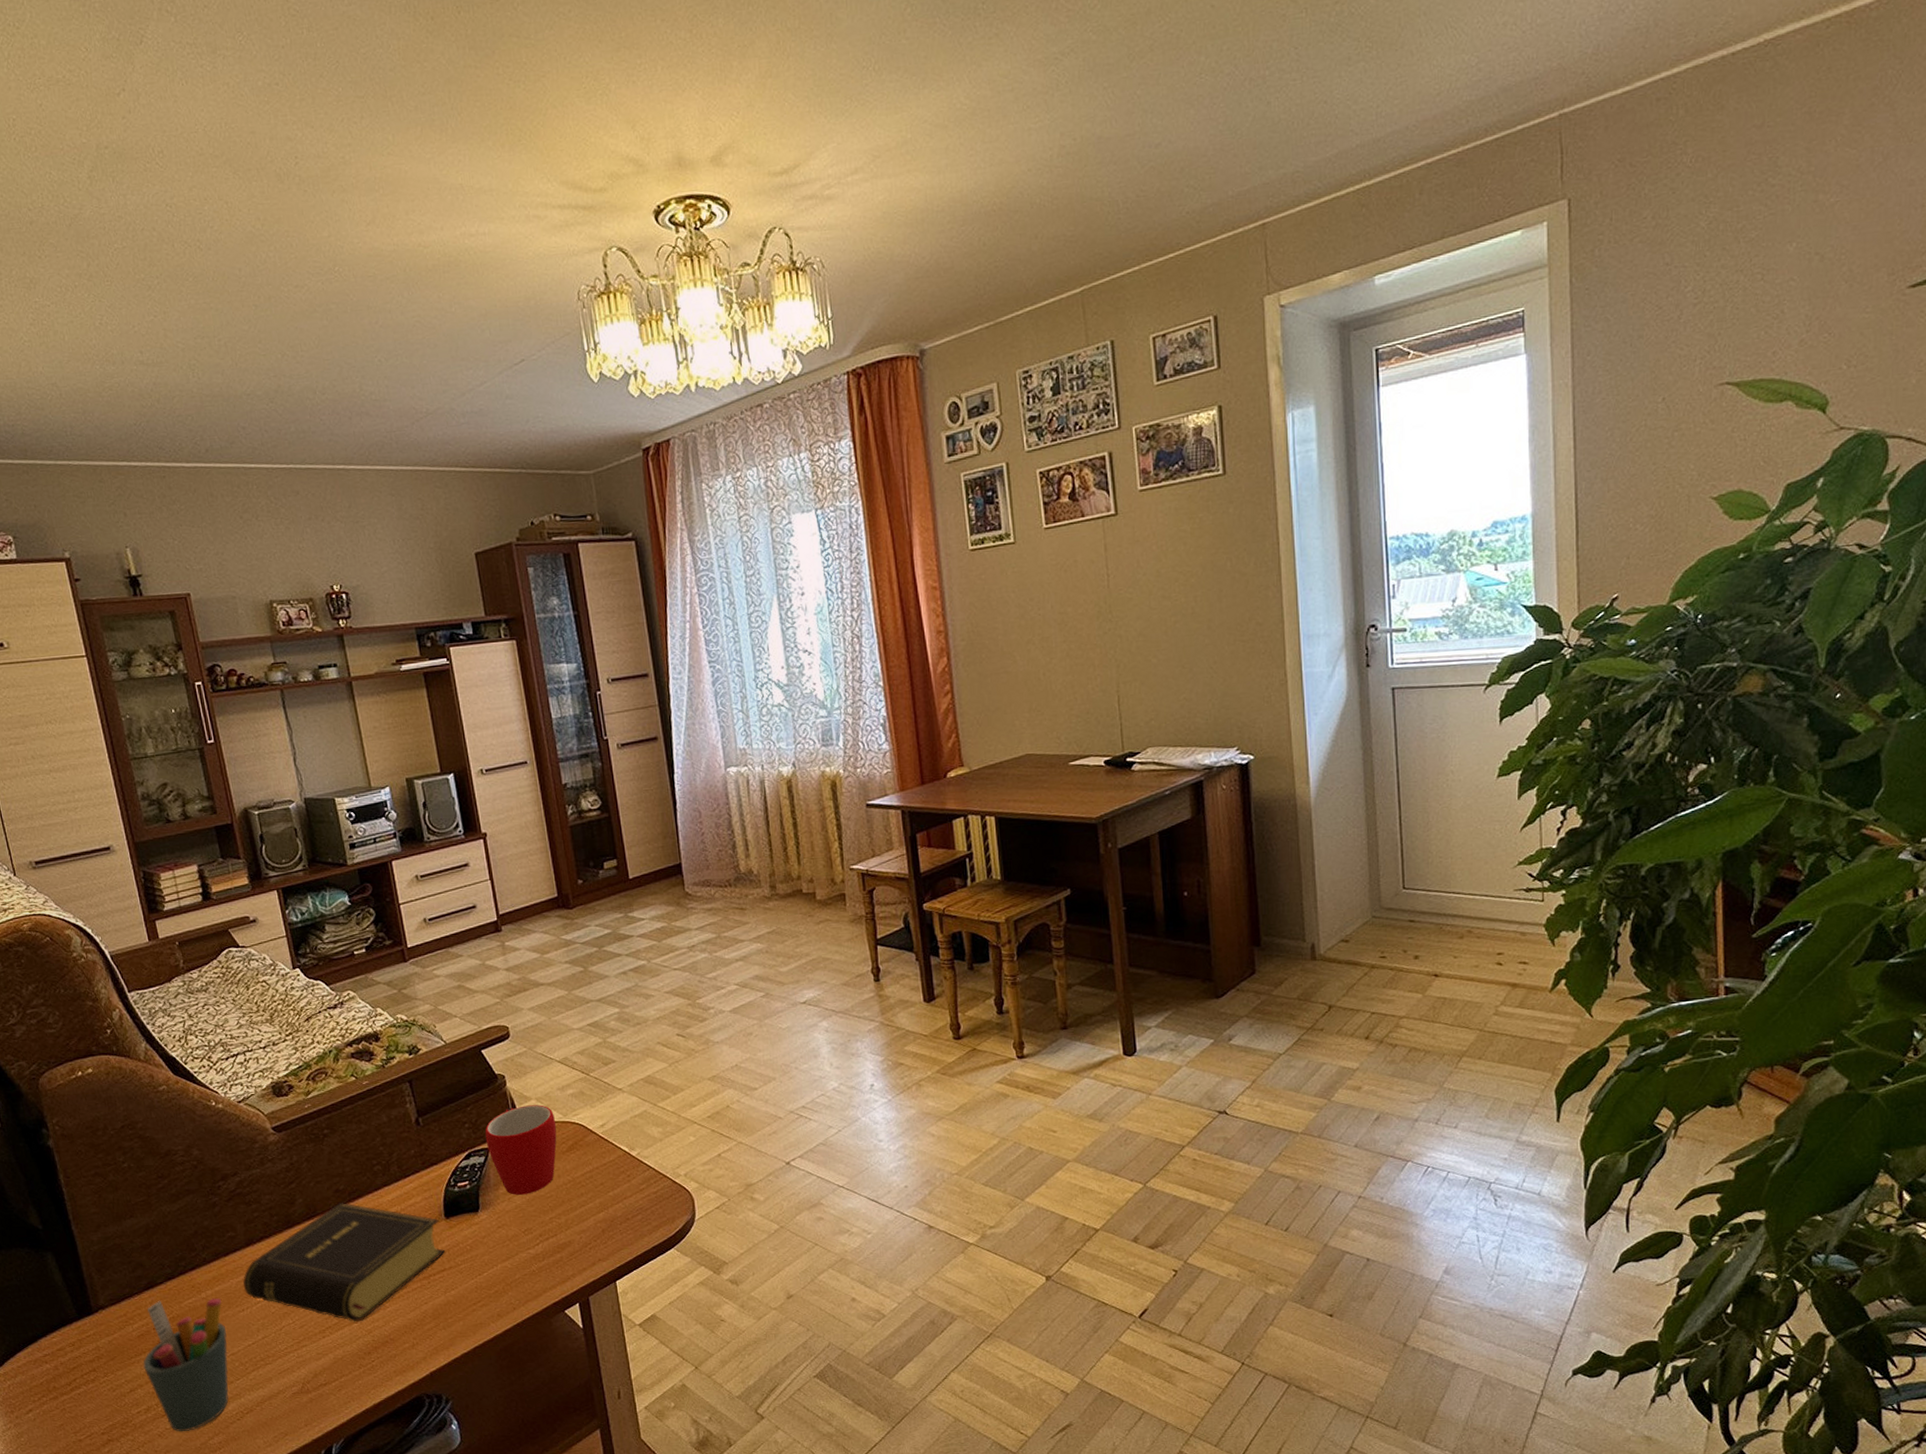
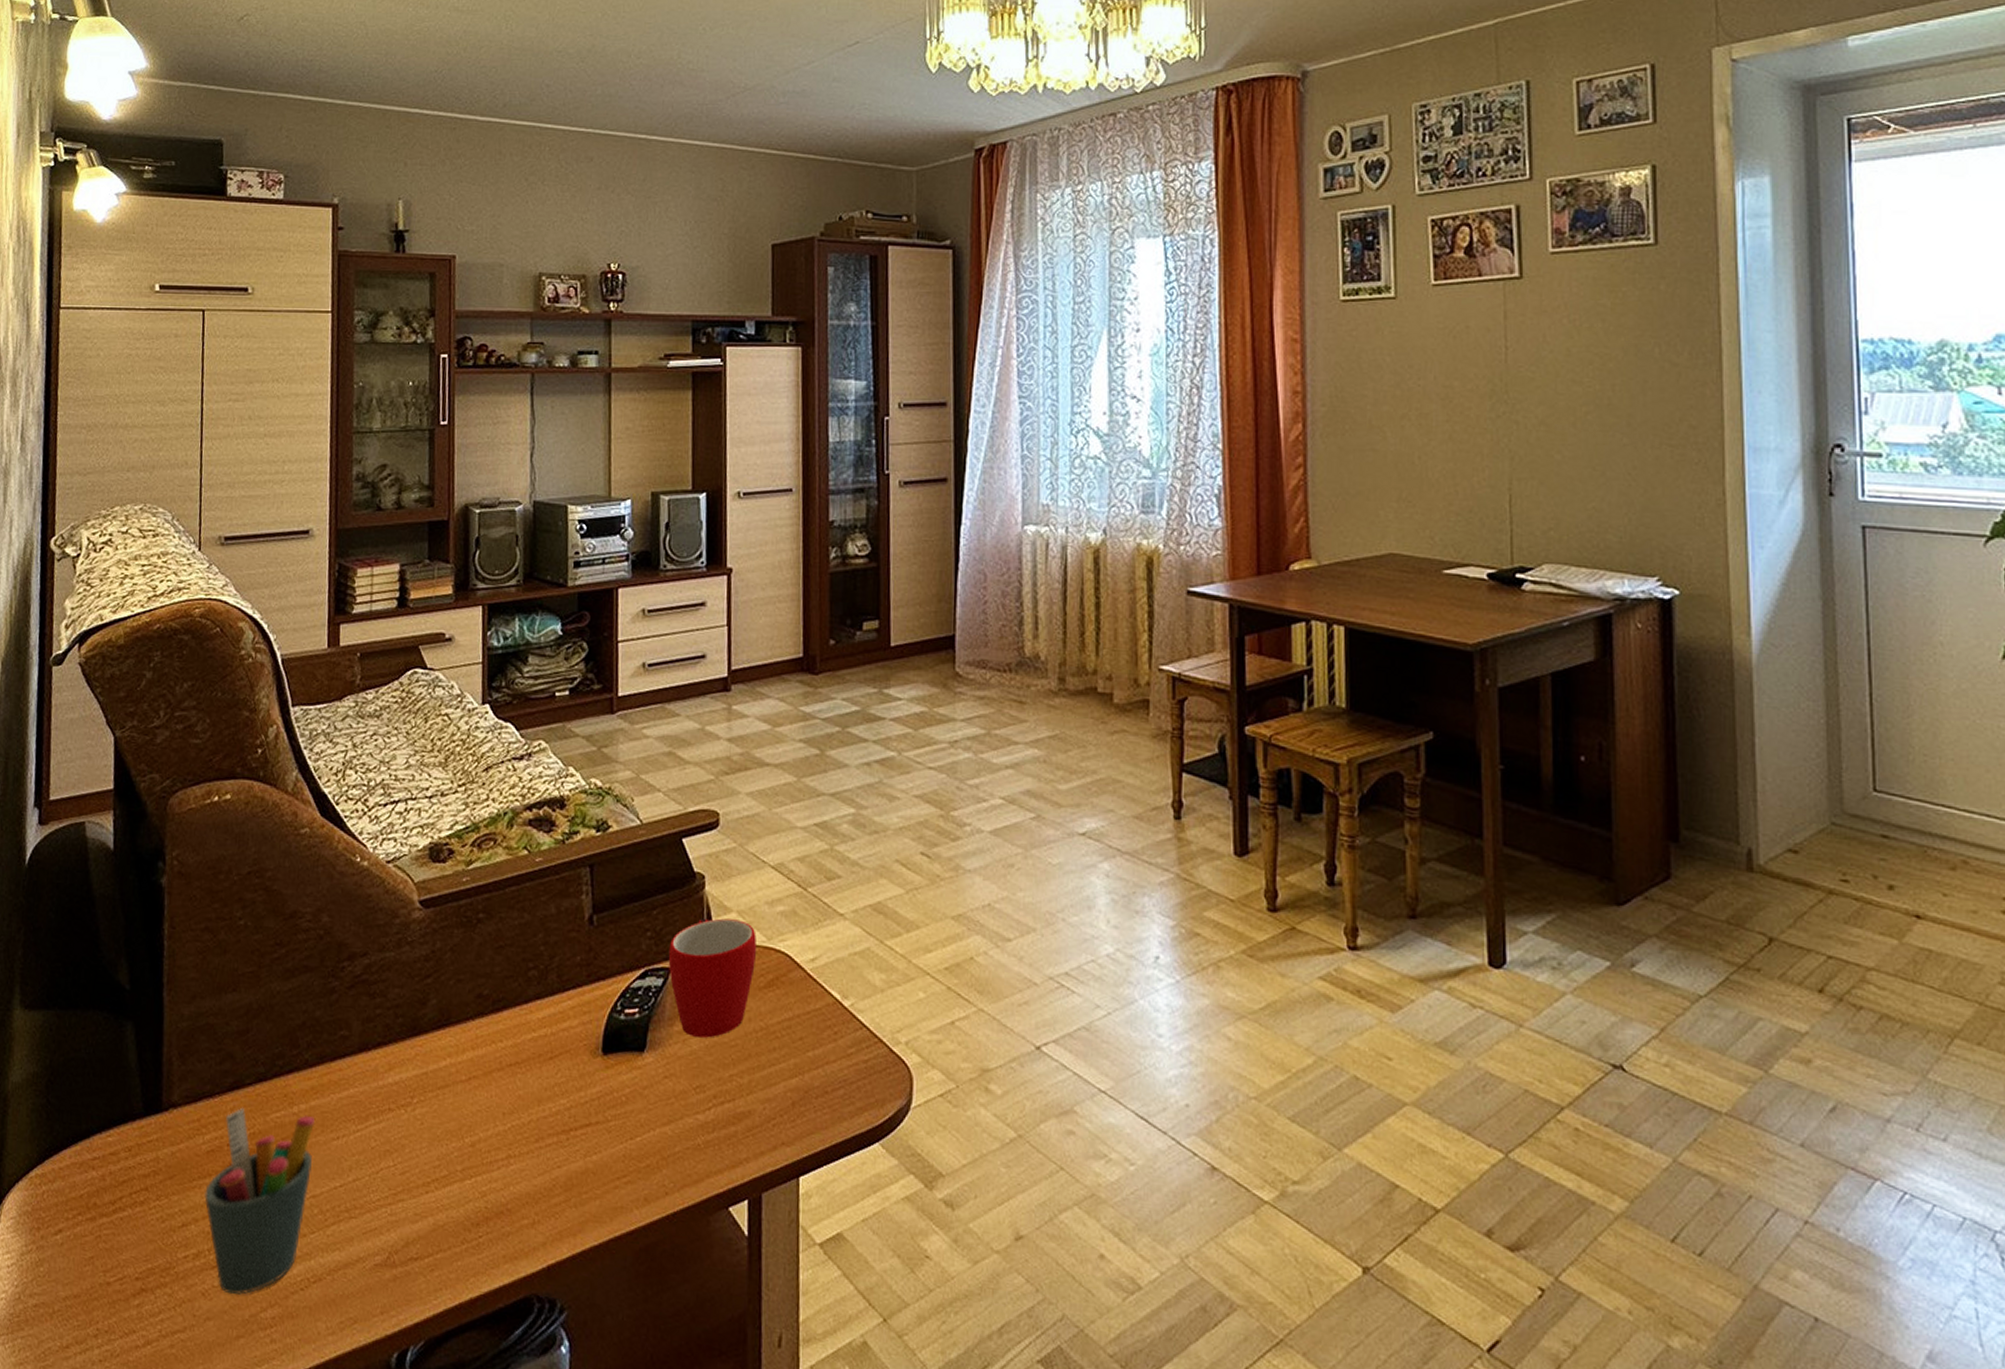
book: present [243,1202,446,1322] -> none [344,1011,595,1179]

